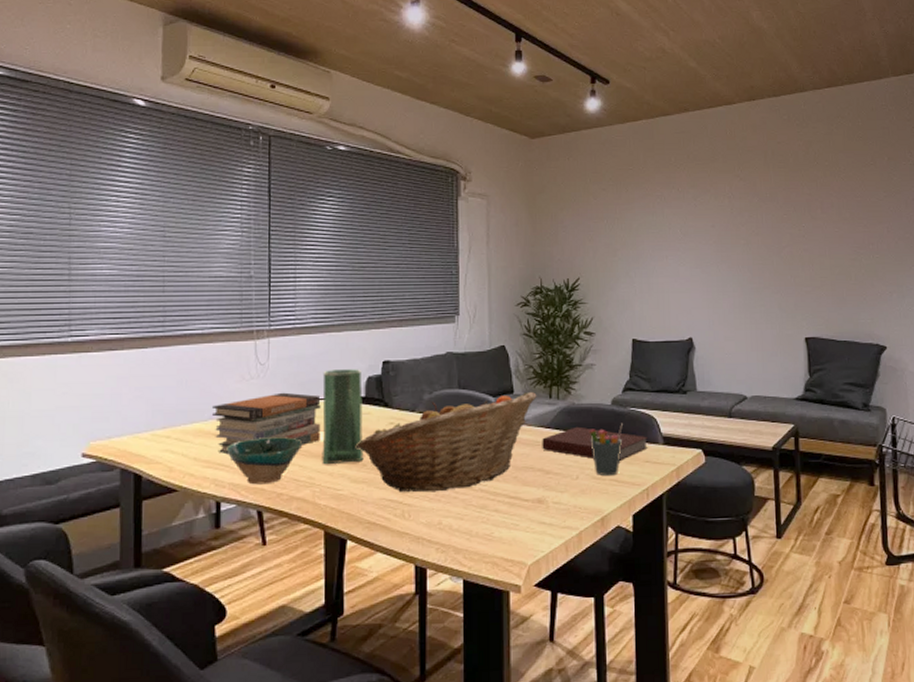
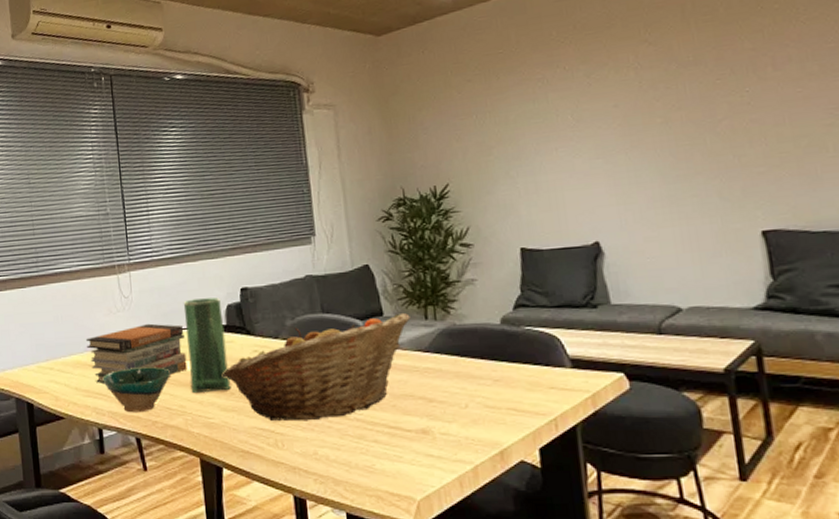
notebook: present [542,426,648,462] -> none [420,349,552,389]
pen holder: present [590,422,623,477] -> none [477,344,519,405]

